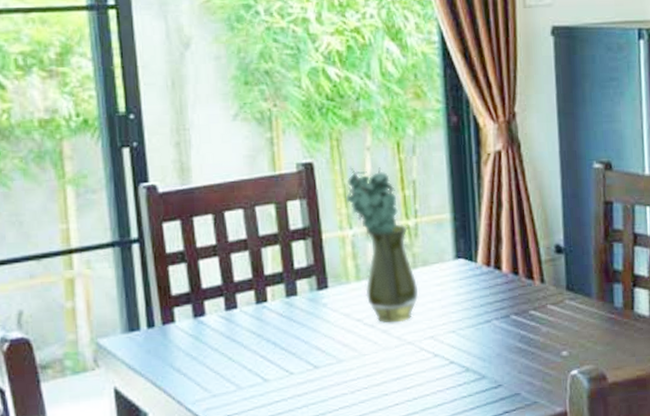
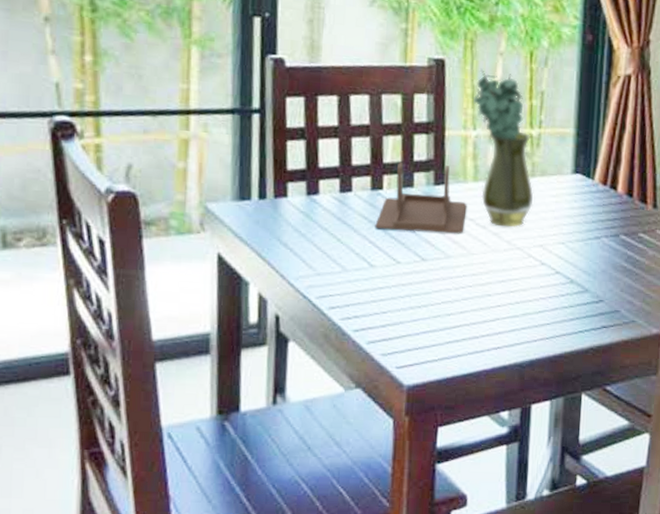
napkin holder: none [264,269,353,343] -> present [375,161,467,233]

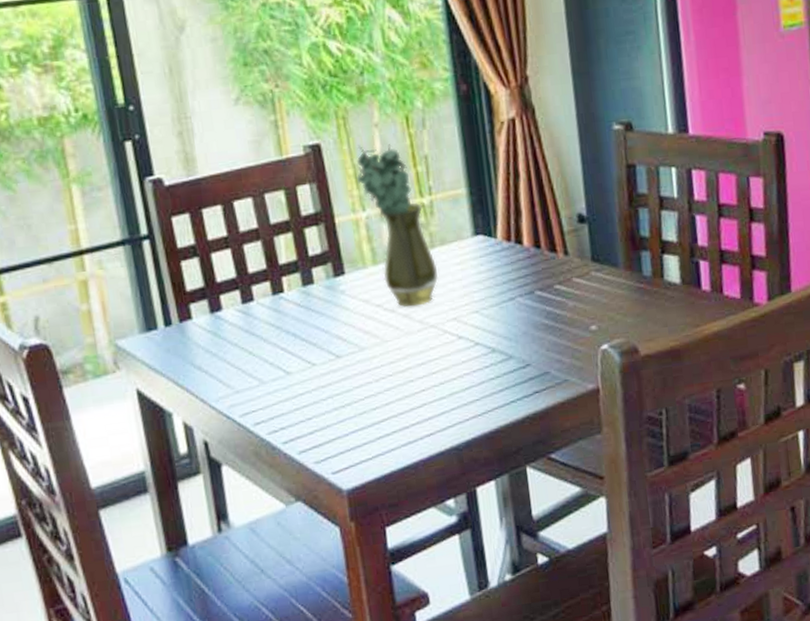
napkin holder: present [375,161,467,233] -> none [283,254,373,334]

